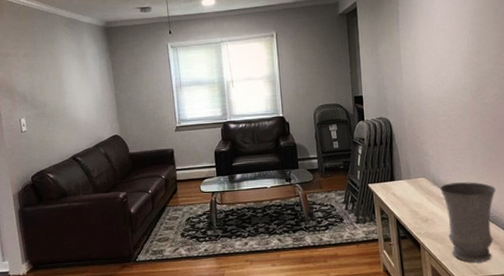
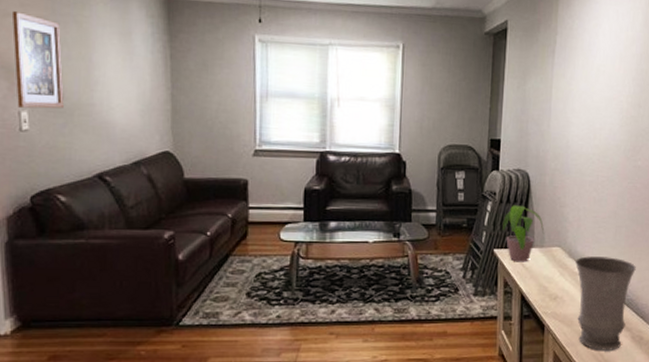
wall art: none [10,52,47,116] -> present [11,11,64,109]
potted plant: none [373,145,410,193] -> present [503,204,545,262]

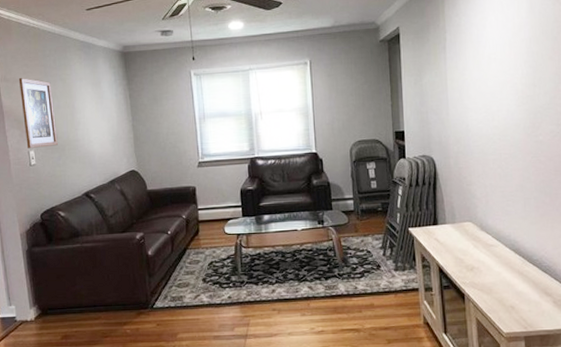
potted plant: present [503,204,545,262] -> none [414,186,455,238]
vase: present [575,256,636,350] -> none [488,227,550,316]

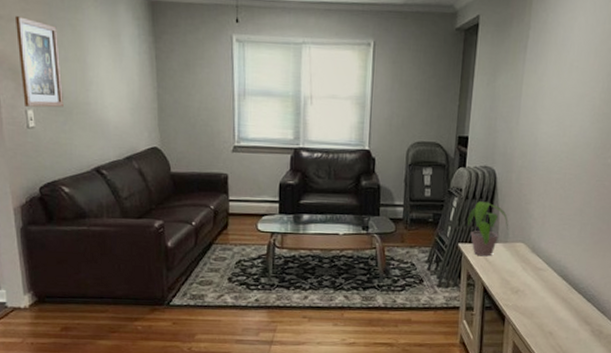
potted plant: none [414,186,455,238] -> present [467,200,509,257]

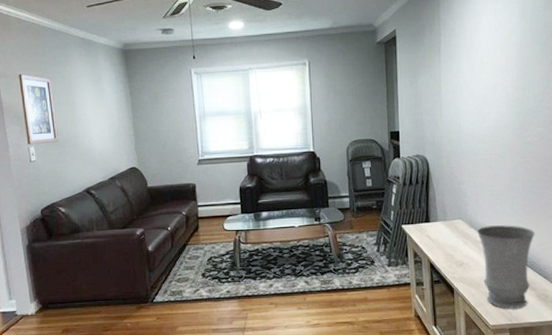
potted plant: present [467,200,509,257] -> none [408,185,446,235]
vase: none [537,252,600,343] -> present [477,225,535,309]

